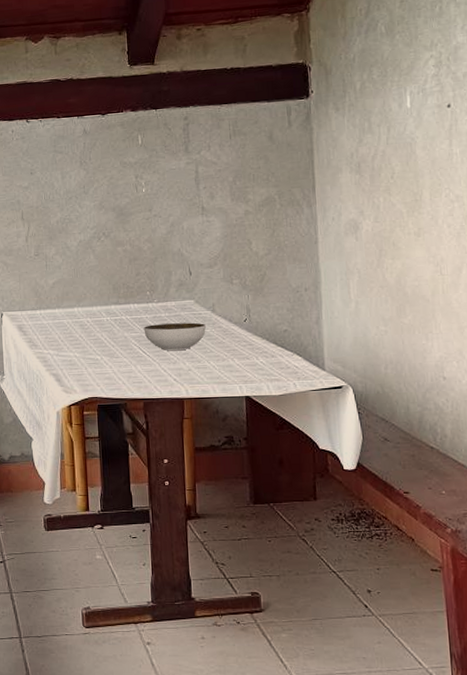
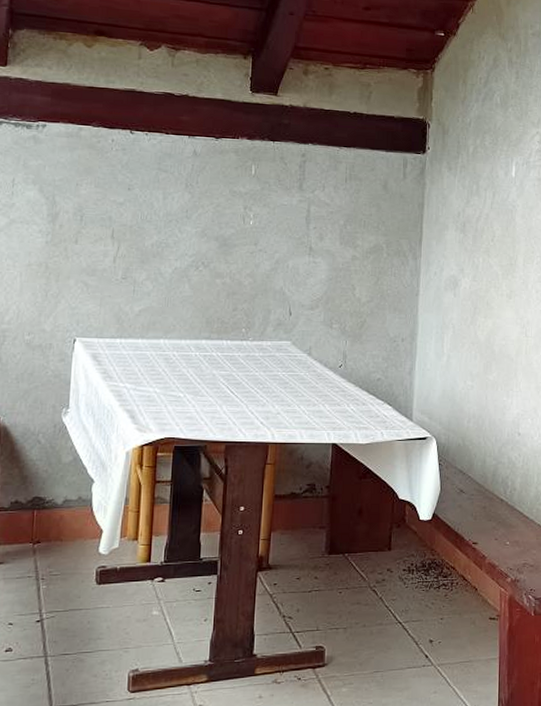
soup bowl: present [144,322,207,350] -> none [234,363,301,392]

